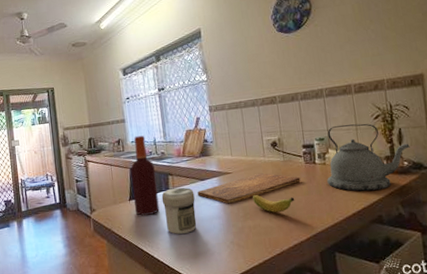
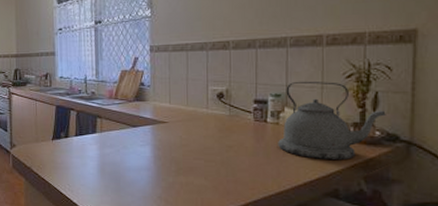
bottle: present [131,135,159,216] -> none [56,71,84,157]
jar: present [161,187,197,234] -> none [87,132,124,181]
cutting board: present [197,172,301,204] -> none [127,125,247,156]
banana: present [252,195,295,213] -> none [188,150,237,172]

